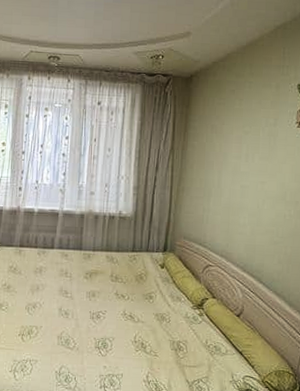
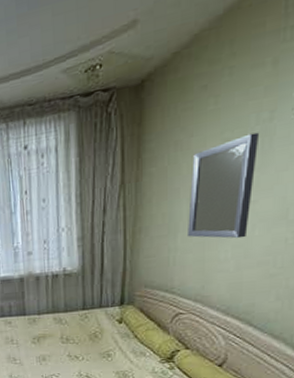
home mirror: none [217,131,268,209] -> present [186,132,260,239]

